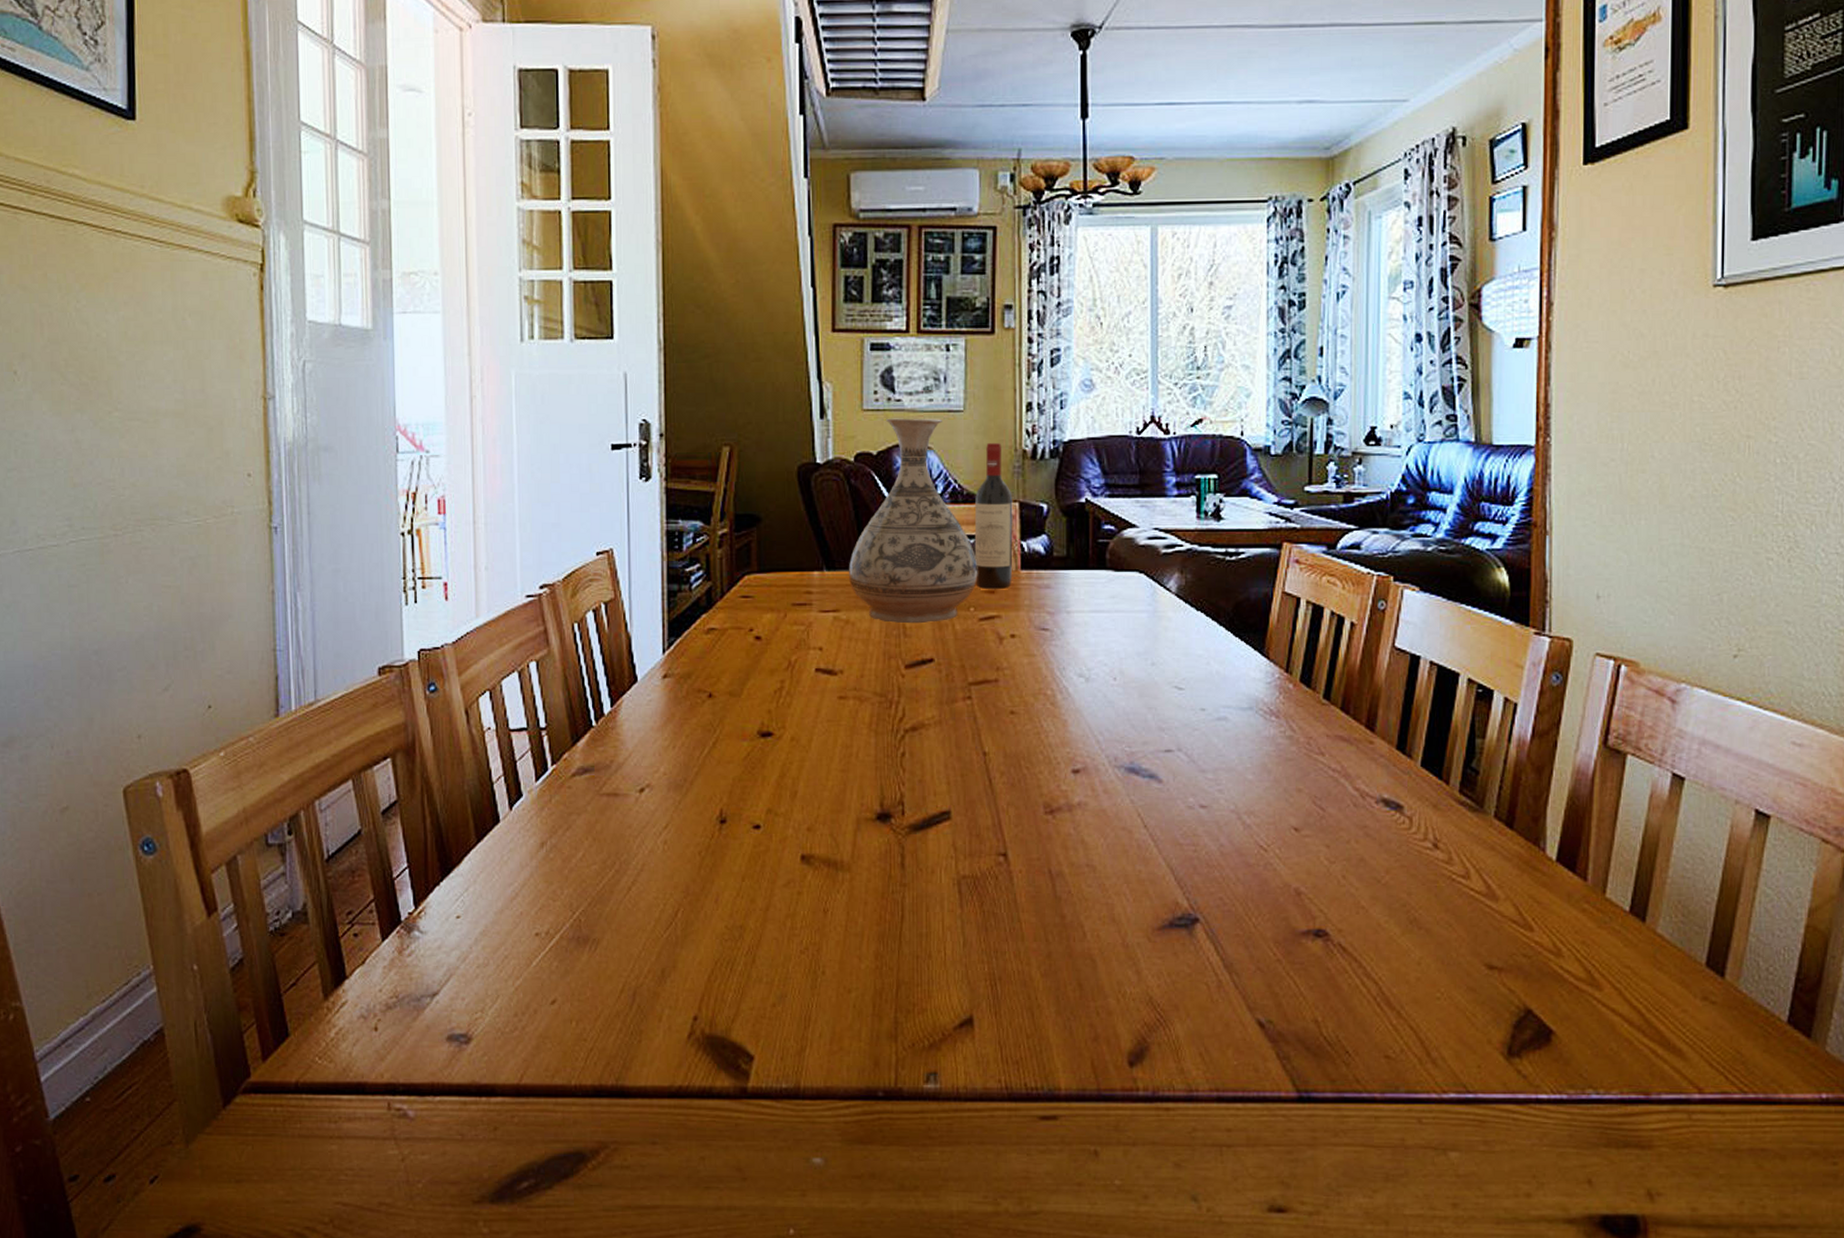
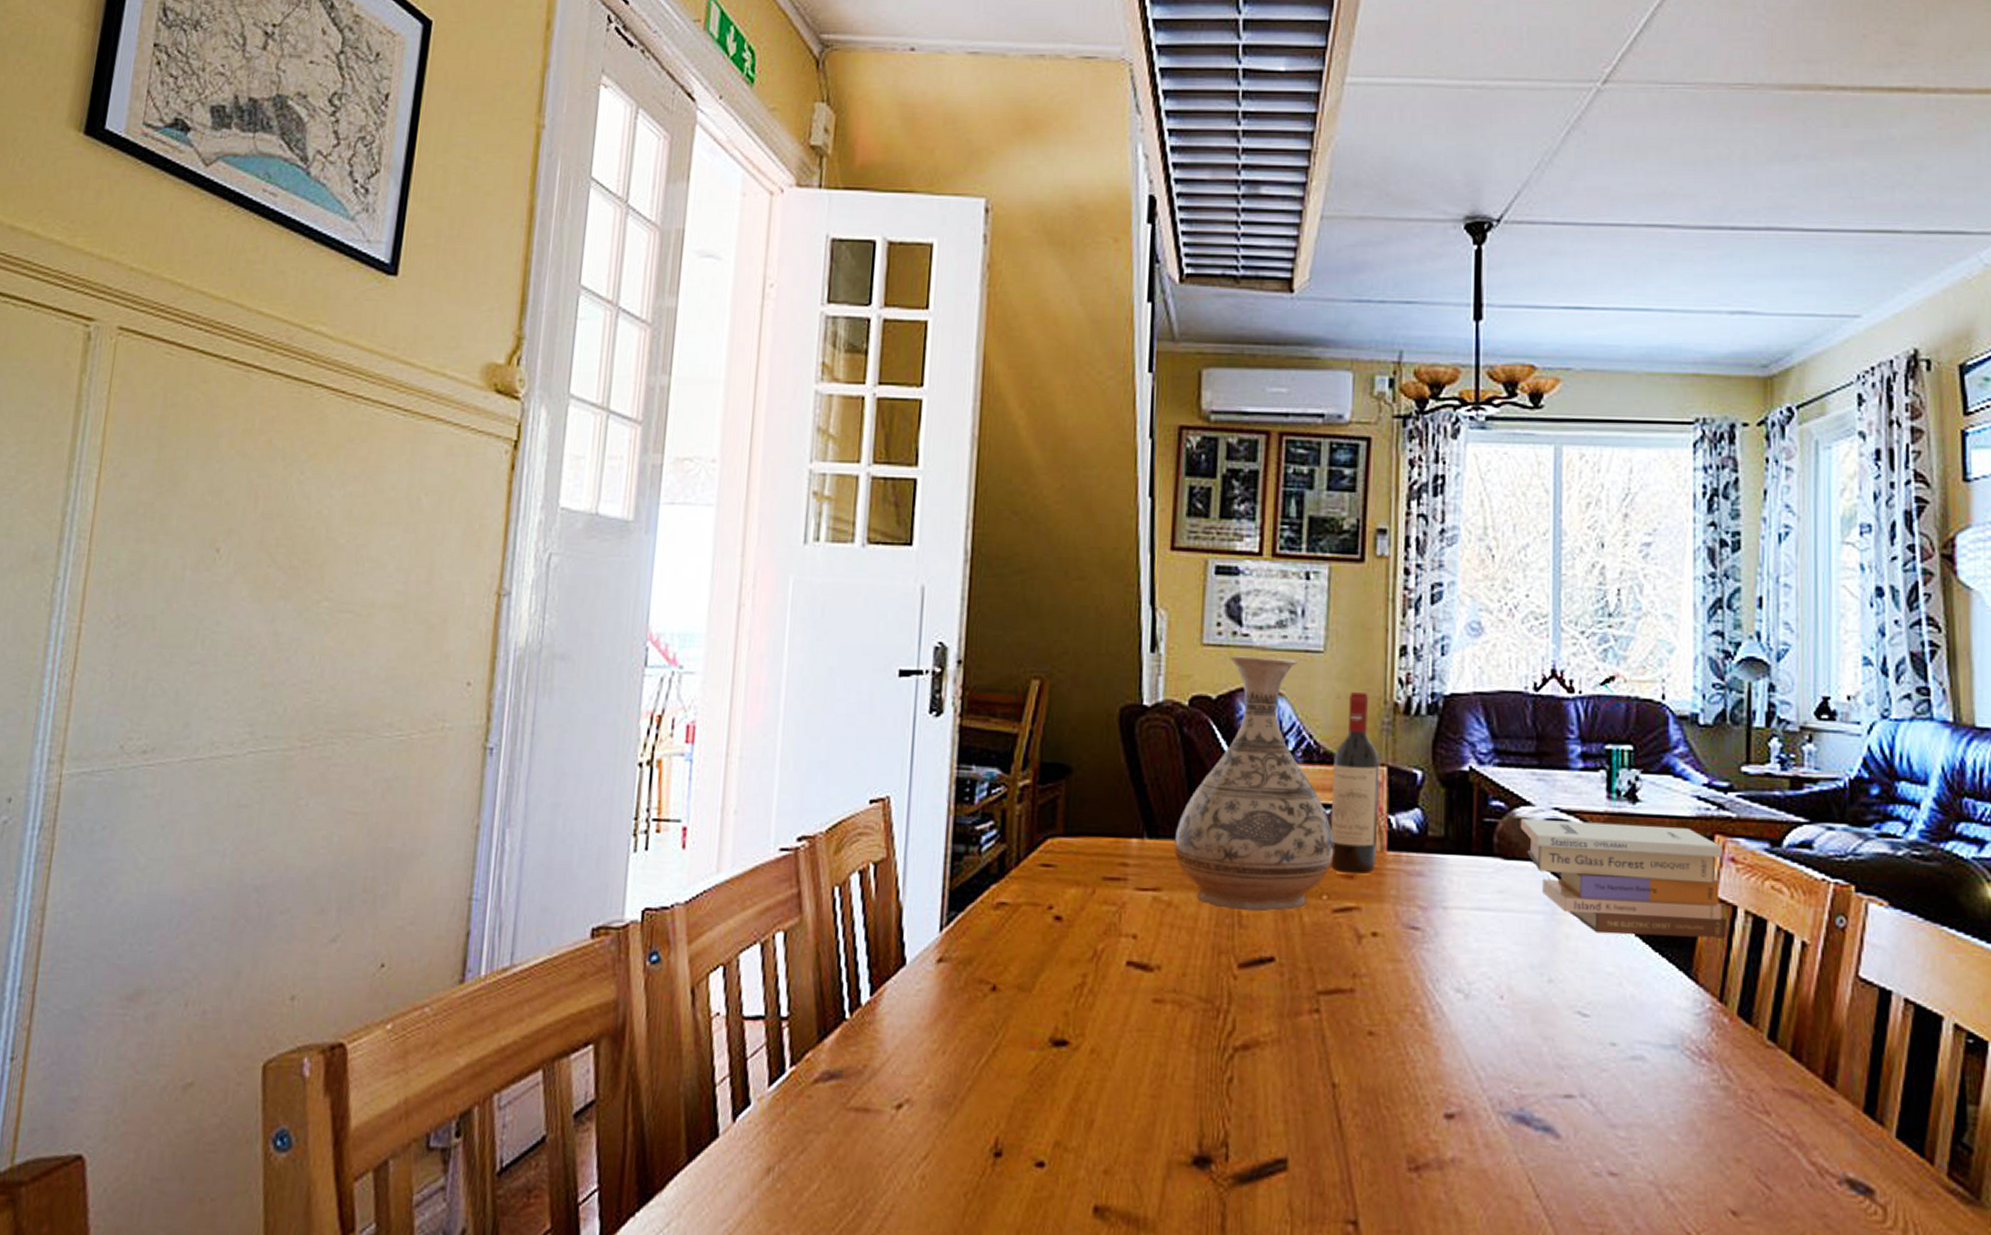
books: none [1127,538,1291,625] -> present [1520,819,1726,939]

